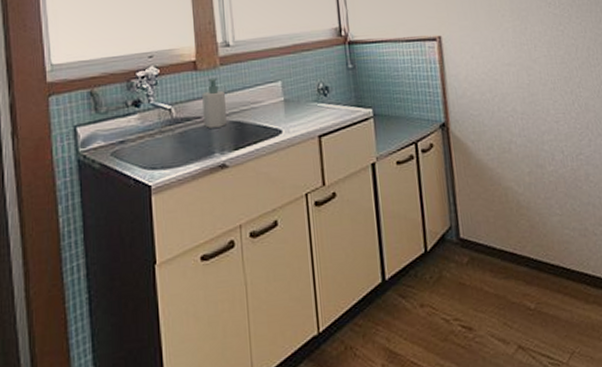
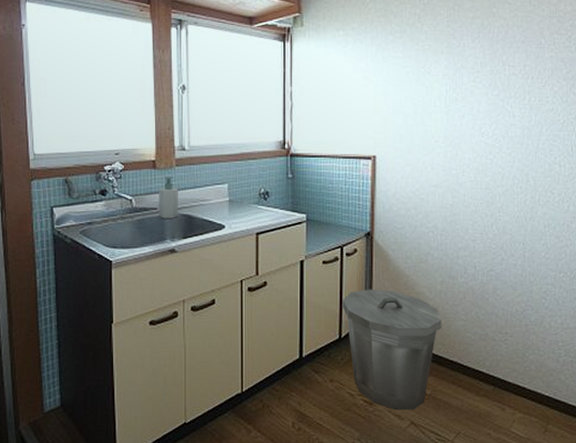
trash can: none [423,188,537,333] -> present [342,289,442,410]

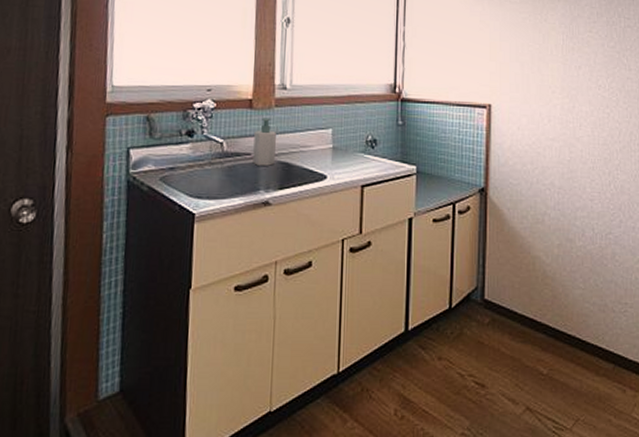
trash can: present [342,289,442,410] -> none [453,252,559,392]

